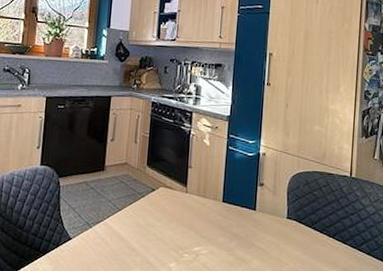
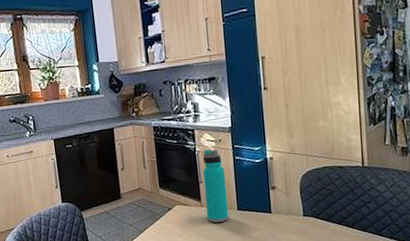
water bottle: none [190,134,216,212] -> present [202,149,229,223]

